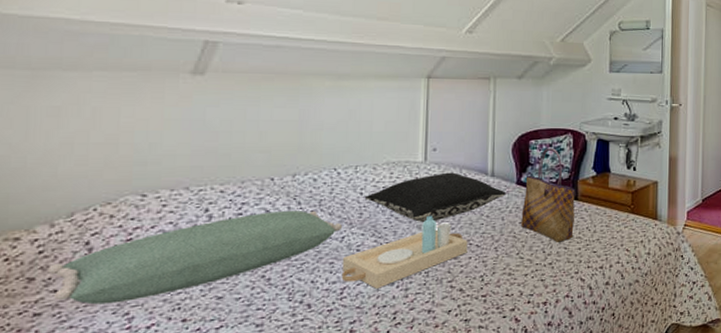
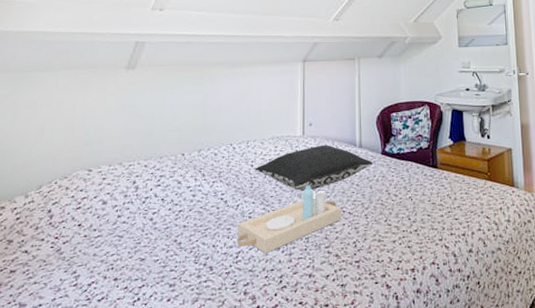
pillow: present [47,210,343,305] -> none [21,181,238,264]
tote bag: present [521,148,575,242] -> none [387,120,436,210]

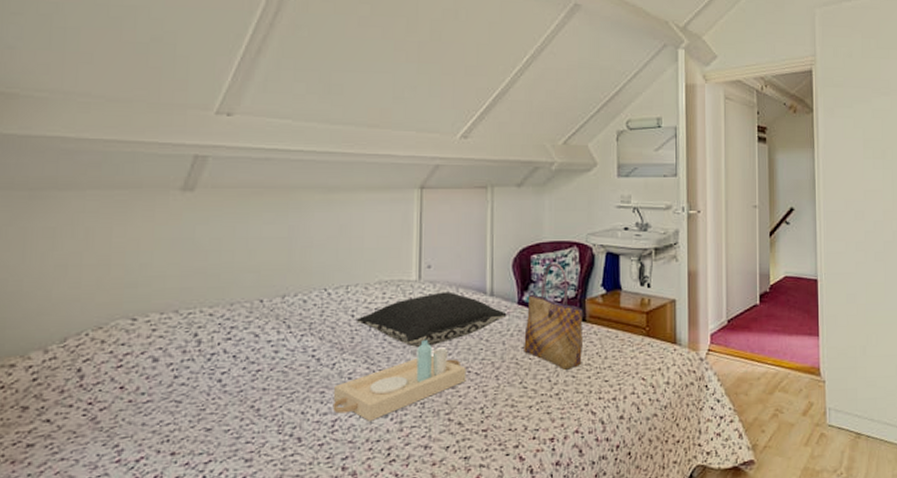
tote bag: none [387,120,436,210] -> present [524,263,583,370]

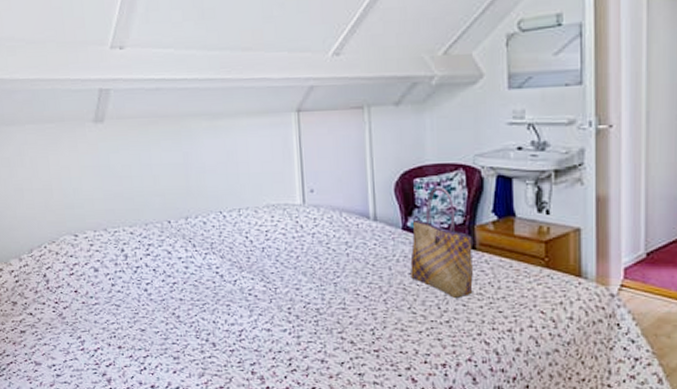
serving tray: present [332,339,466,421] -> none [238,261,355,334]
pillow: present [357,291,507,347] -> none [251,216,392,268]

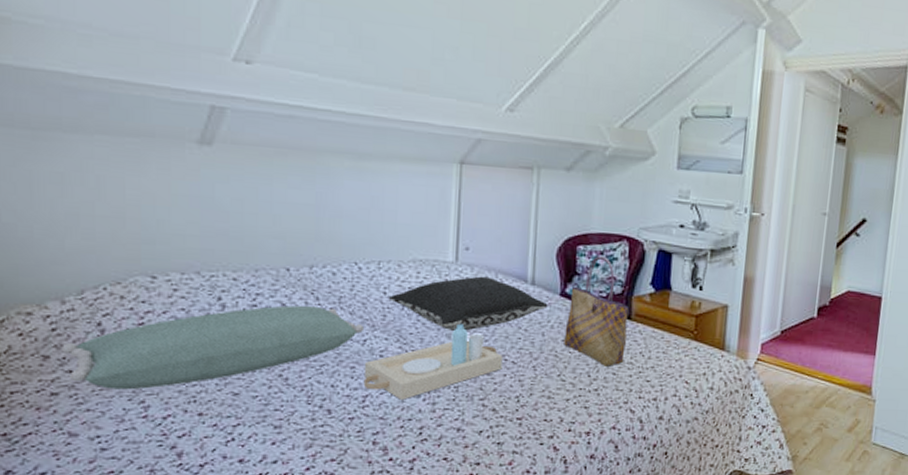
pillow: none [23,252,234,328] -> present [61,305,365,390]
serving tray: none [238,261,355,334] -> present [363,323,503,400]
pillow: none [251,216,392,268] -> present [389,276,548,331]

